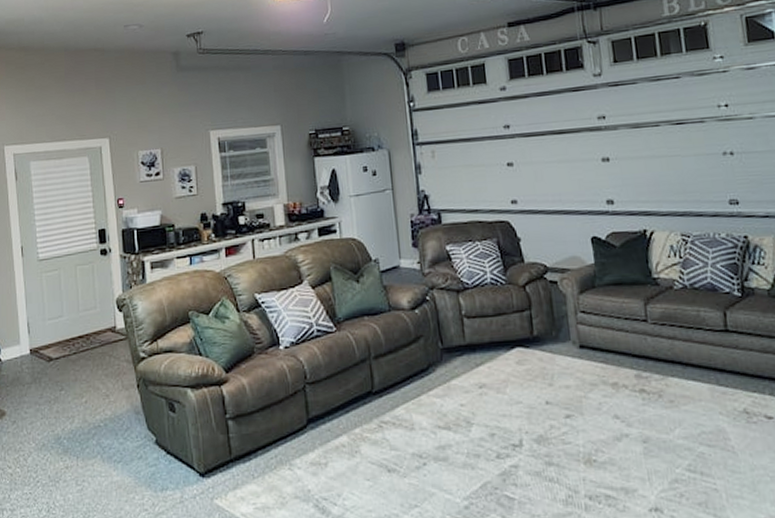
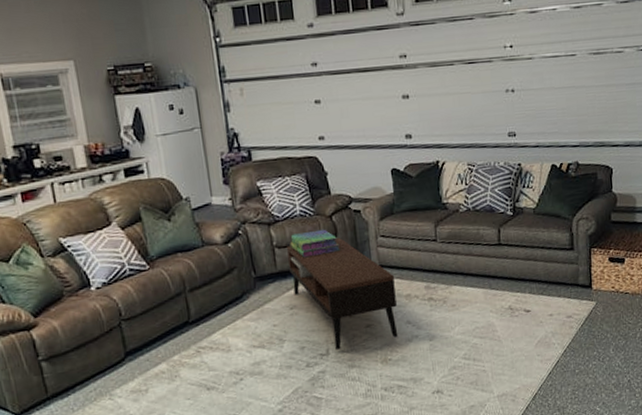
coffee table: none [476,310,604,442] -> present [287,237,398,350]
stack of books: none [479,300,534,331] -> present [289,229,340,258]

